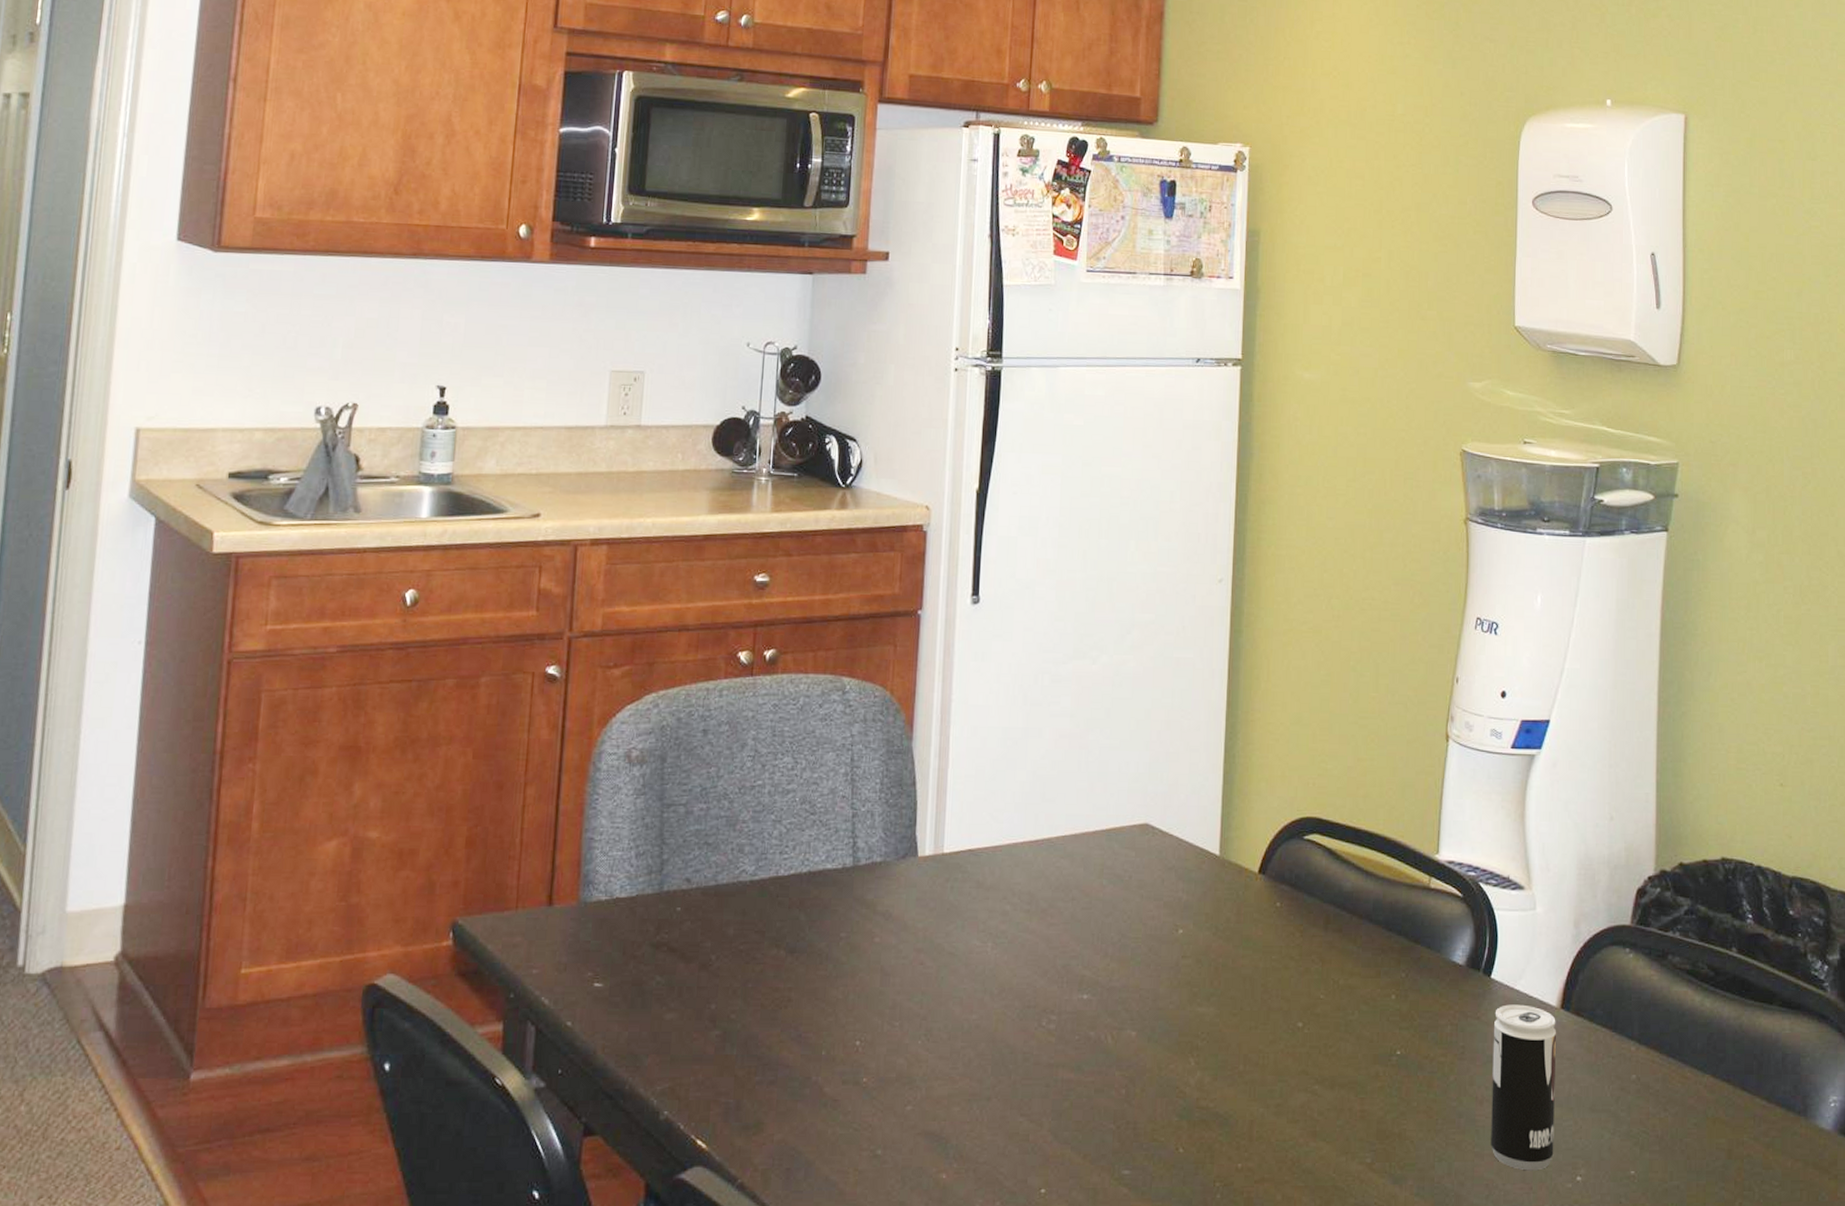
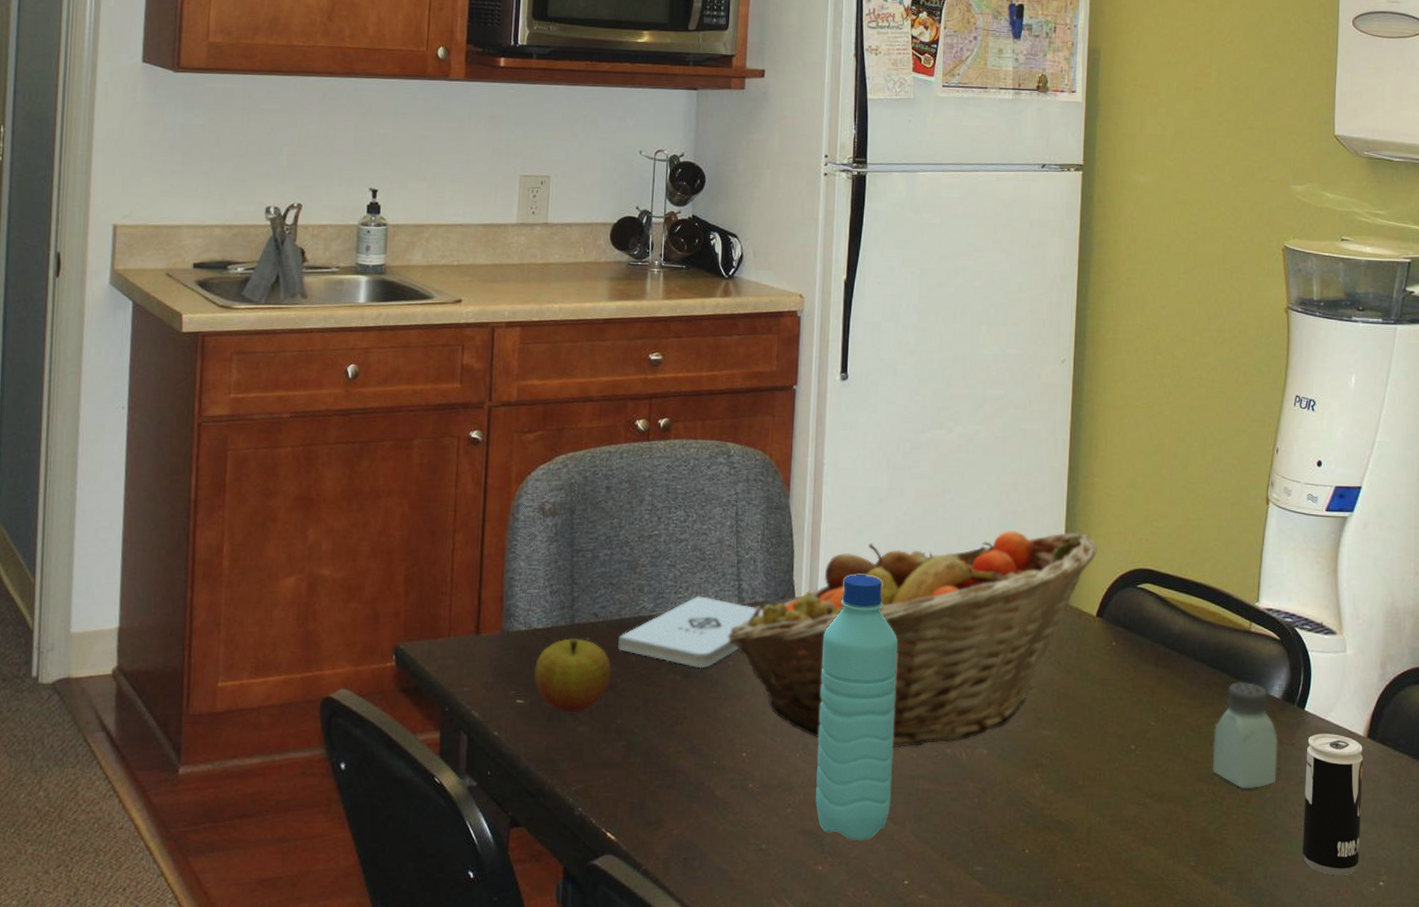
apple: none [614,909,705,996] -> present [533,638,611,712]
notepad: none [713,856,882,942] -> present [618,596,764,669]
fruit basket: none [840,775,1259,1031] -> present [728,531,1097,747]
water bottle: none [939,829,1034,1142] -> present [815,575,898,841]
saltshaker: none [1389,945,1462,1071] -> present [1212,681,1278,789]

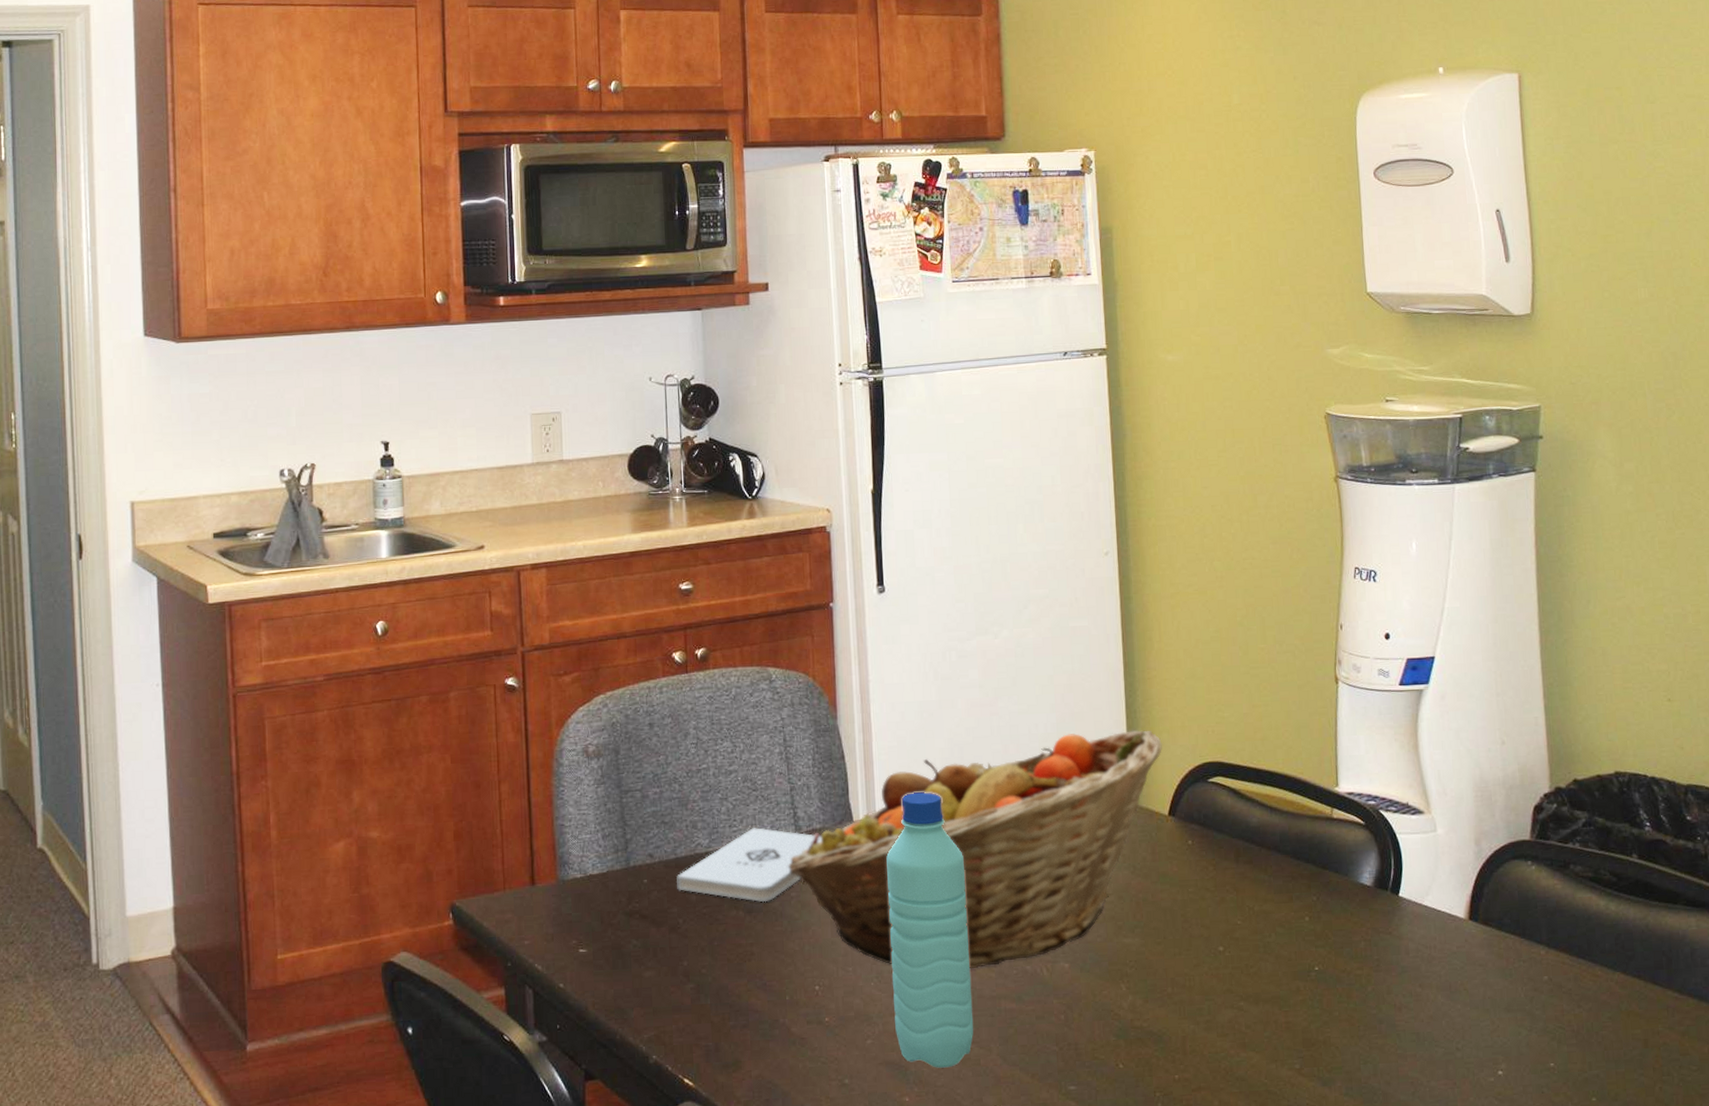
apple: present [533,638,611,712] -> none [594,881,673,958]
saltshaker: present [1212,681,1278,789] -> none [1305,871,1377,984]
beverage can: present [1302,733,1364,876] -> none [1405,918,1474,1068]

